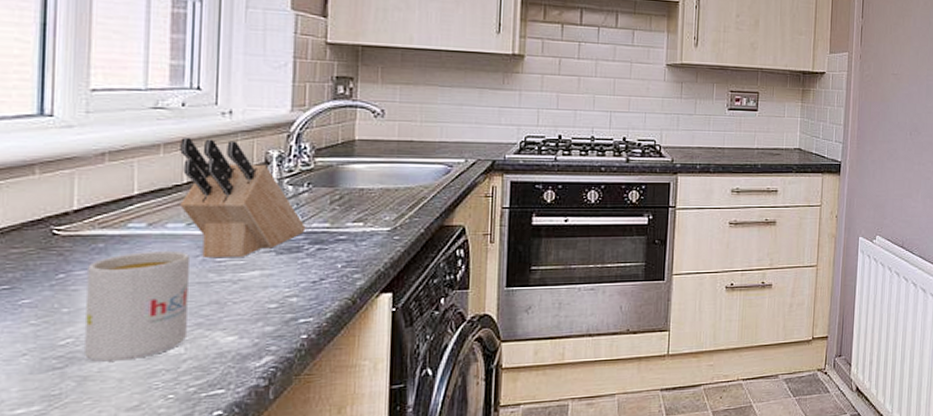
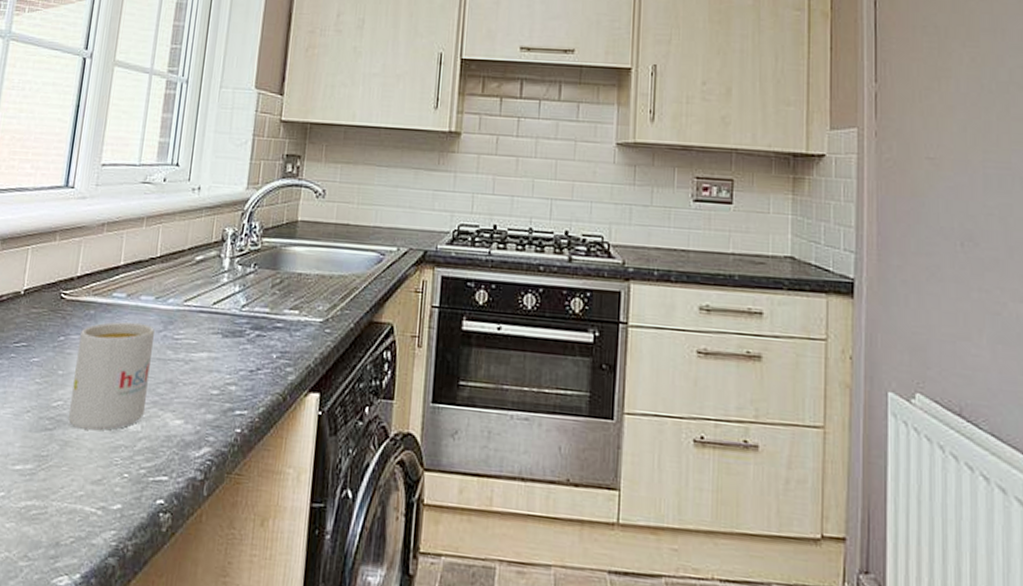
knife block: present [180,136,306,259] -> none [152,211,249,336]

